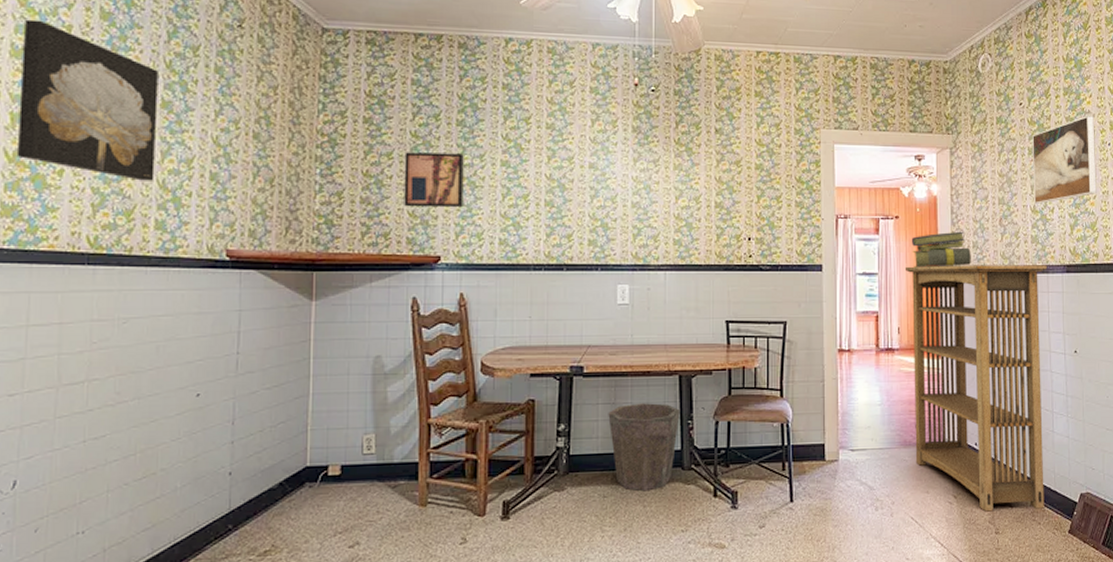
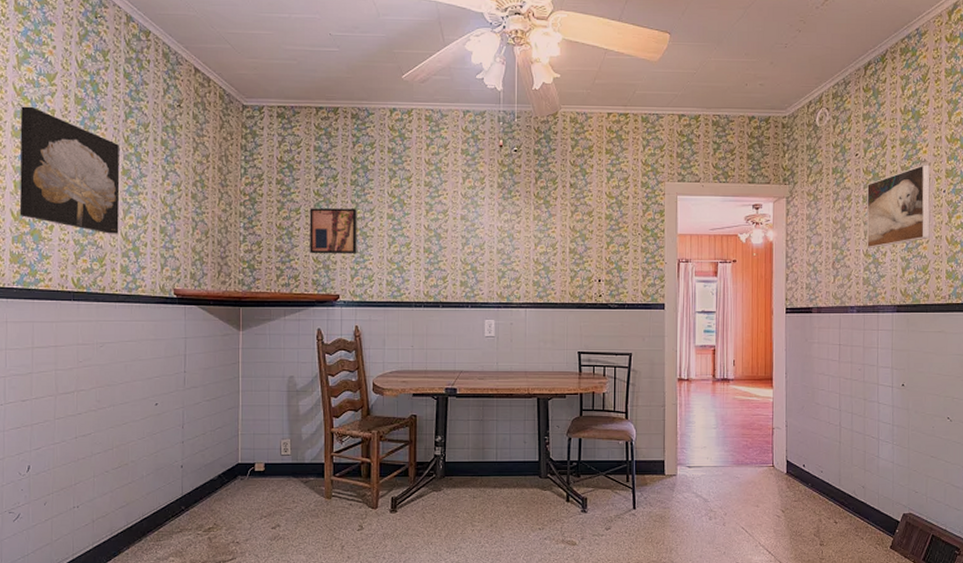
waste bin: present [608,403,680,491] -> none [477,421,538,494]
bookshelf: present [906,265,1048,512] -> none [742,304,879,526]
stack of books: present [911,231,971,268] -> none [747,273,804,307]

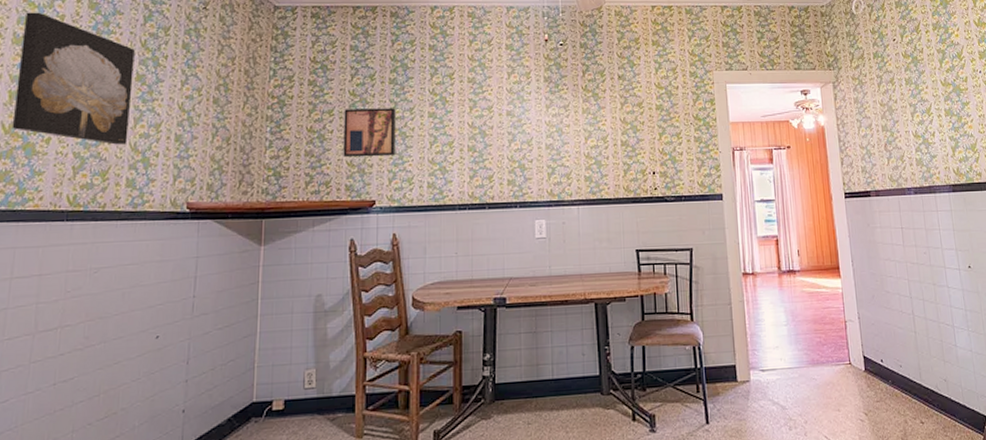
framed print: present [866,165,931,248] -> none [908,47,973,129]

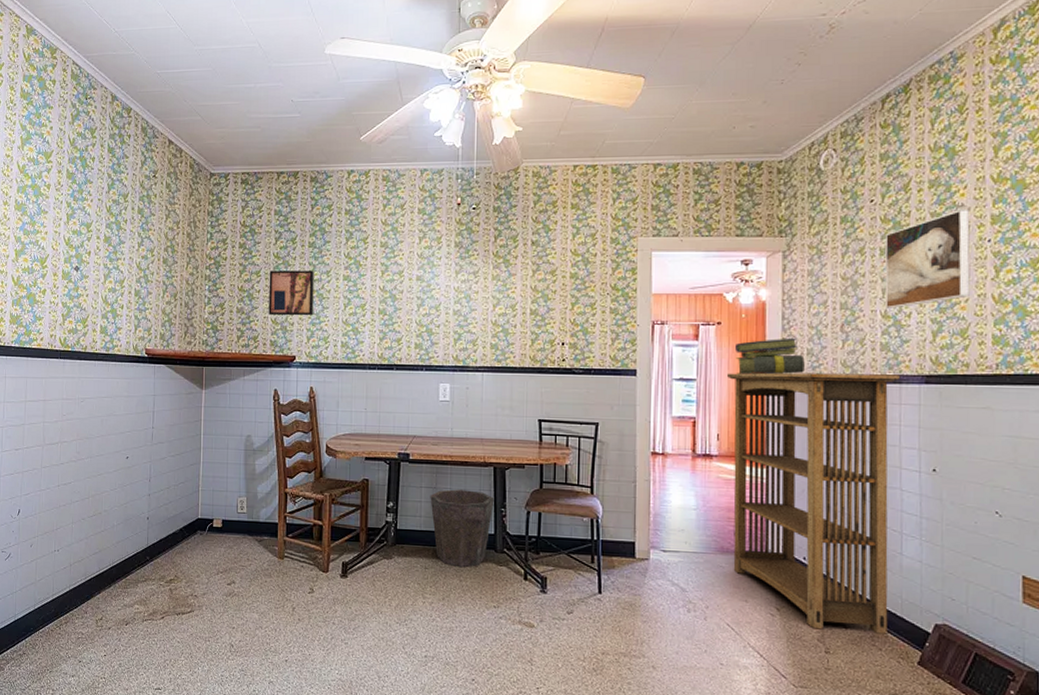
wall art: present [11,12,135,145] -> none [19,182,102,297]
waste bin: none [530,330,597,417] -> present [430,489,494,567]
bookshelf: none [800,185,955,429] -> present [728,372,901,635]
stack of books: none [803,157,862,193] -> present [734,337,805,375]
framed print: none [908,47,973,129] -> present [885,210,971,309]

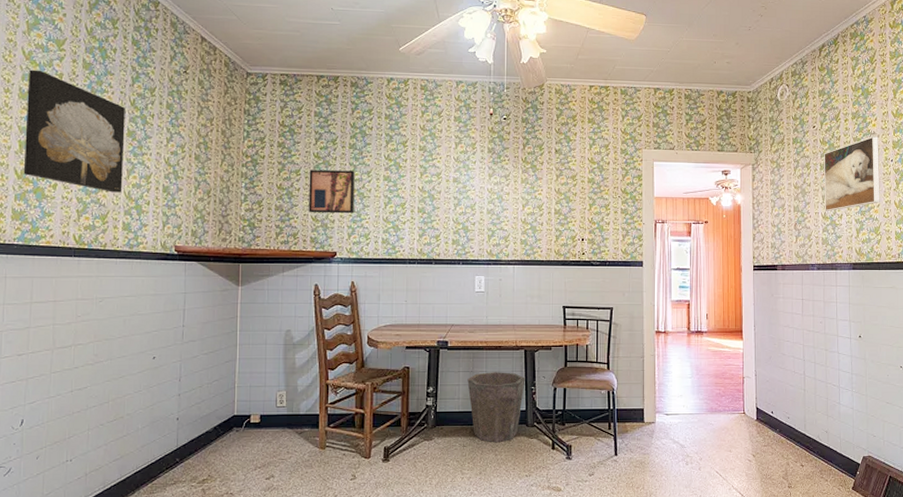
wall art: none [19,182,102,297] -> present [23,69,125,193]
bookshelf: present [728,372,901,635] -> none [713,262,836,469]
stack of books: present [734,337,805,375] -> none [718,234,770,264]

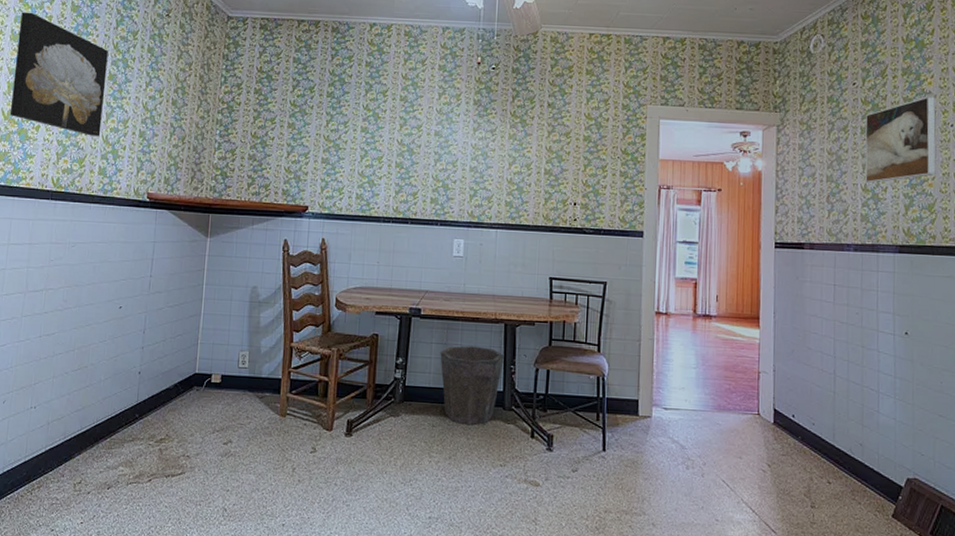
wall art: present [309,170,355,214] -> none [282,118,332,166]

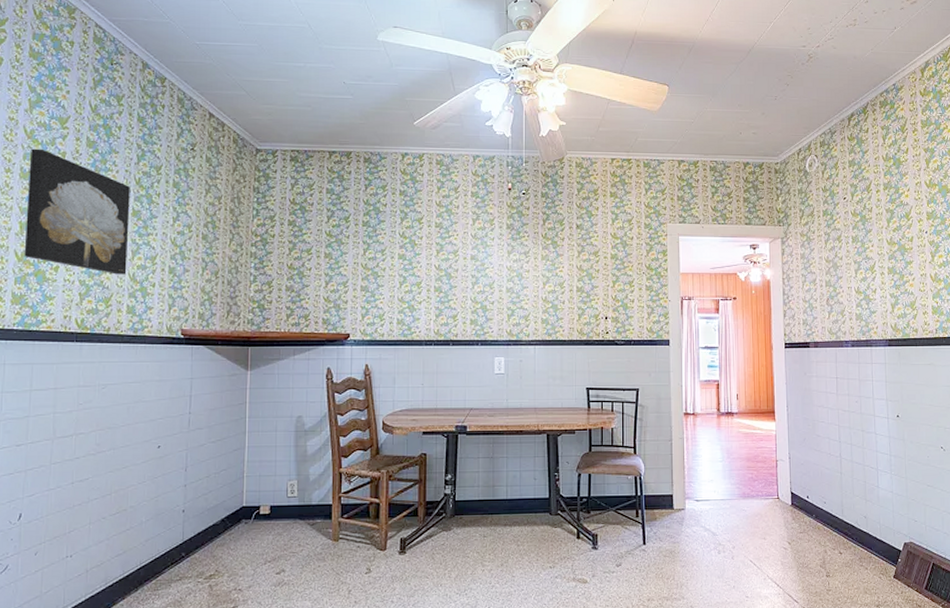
waste bin: present [440,345,504,425] -> none [487,457,548,532]
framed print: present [865,96,937,183] -> none [856,208,915,286]

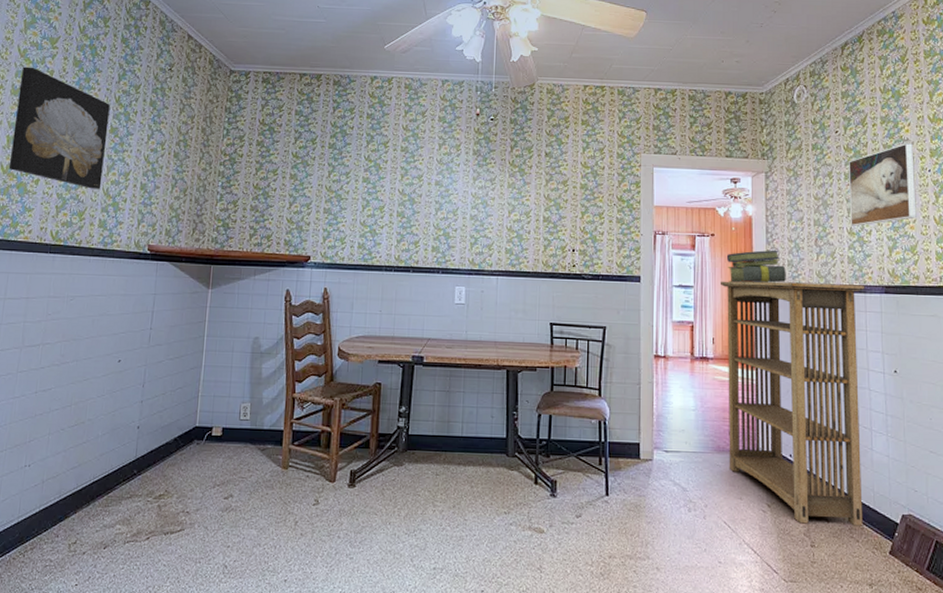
bookshelf: none [743,339,871,557] -> present [721,281,865,526]
stack of books: none [747,310,801,342] -> present [726,249,786,284]
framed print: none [856,208,915,286] -> present [849,143,917,226]

